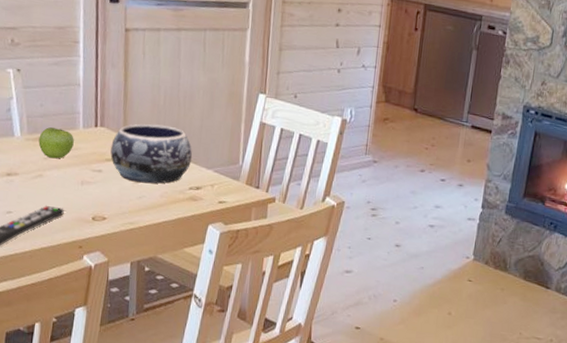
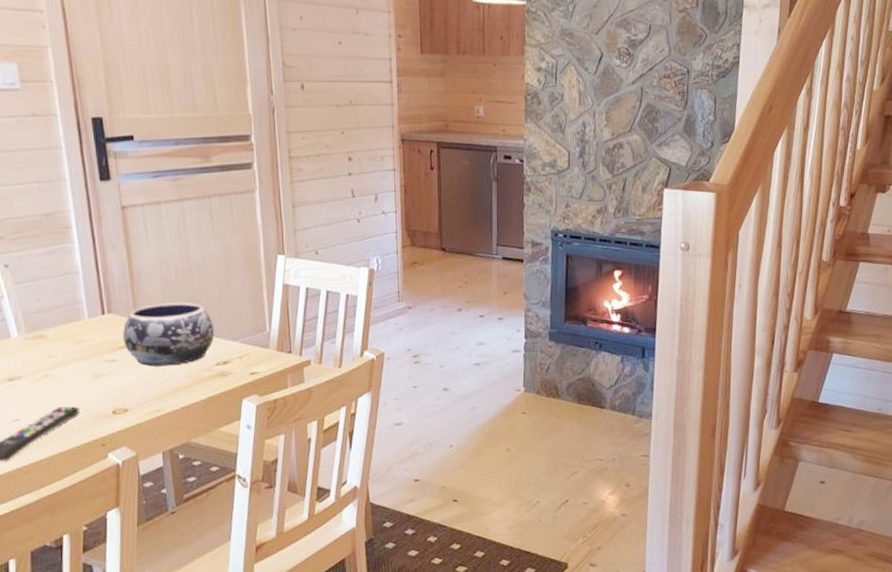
fruit: present [38,127,74,159] -> none [40,322,80,355]

